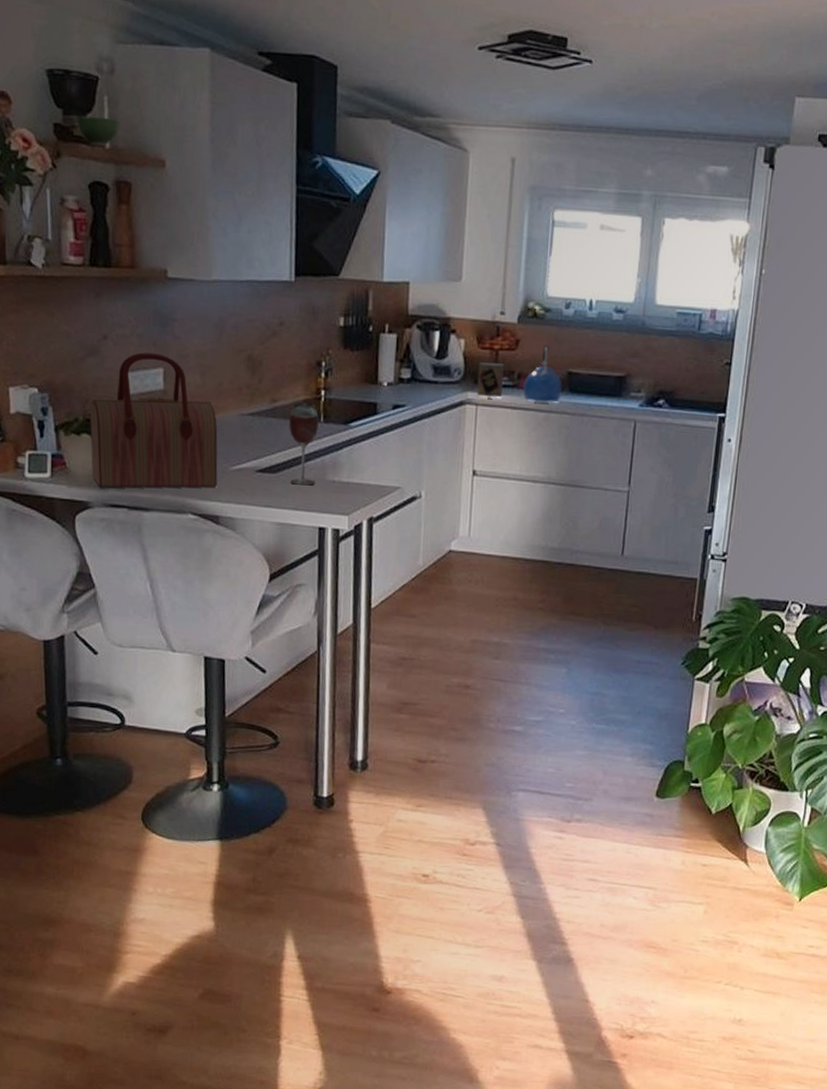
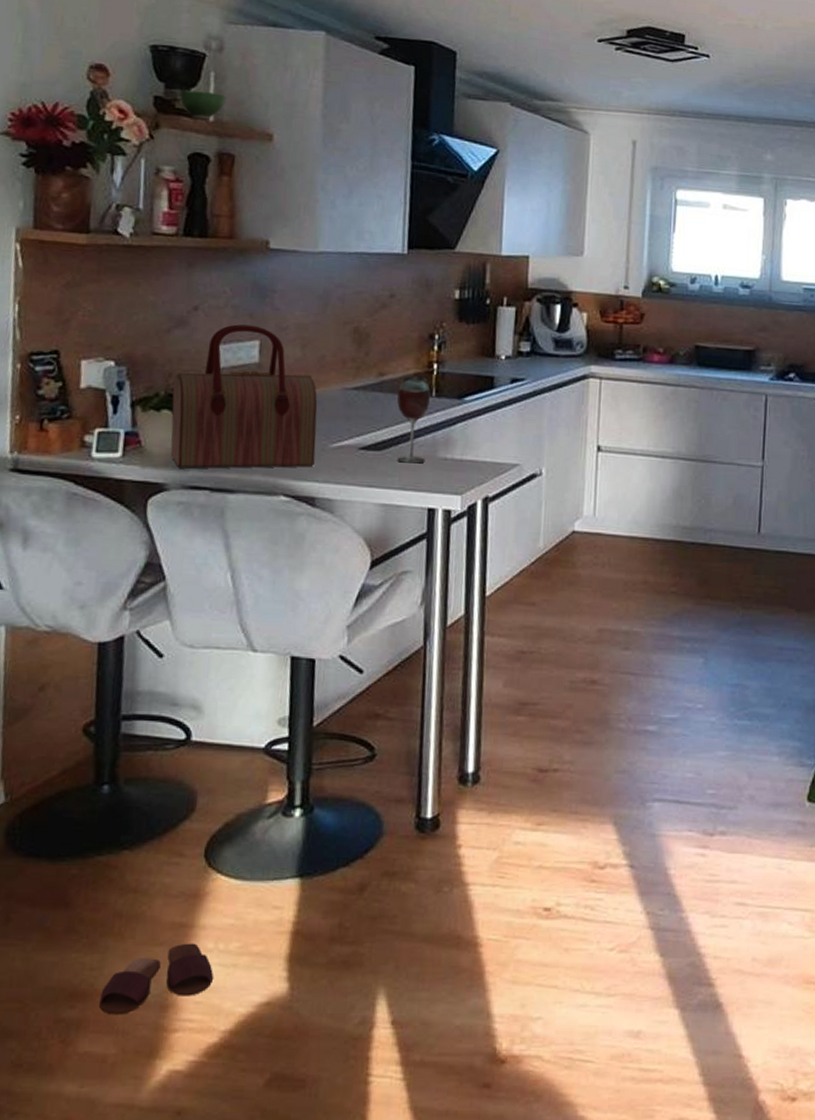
slippers: none [66,886,154,938] -> present [98,943,213,1015]
tin can: present [476,362,505,398] -> none [600,336,630,371]
kettle: present [522,345,562,403] -> none [648,319,690,376]

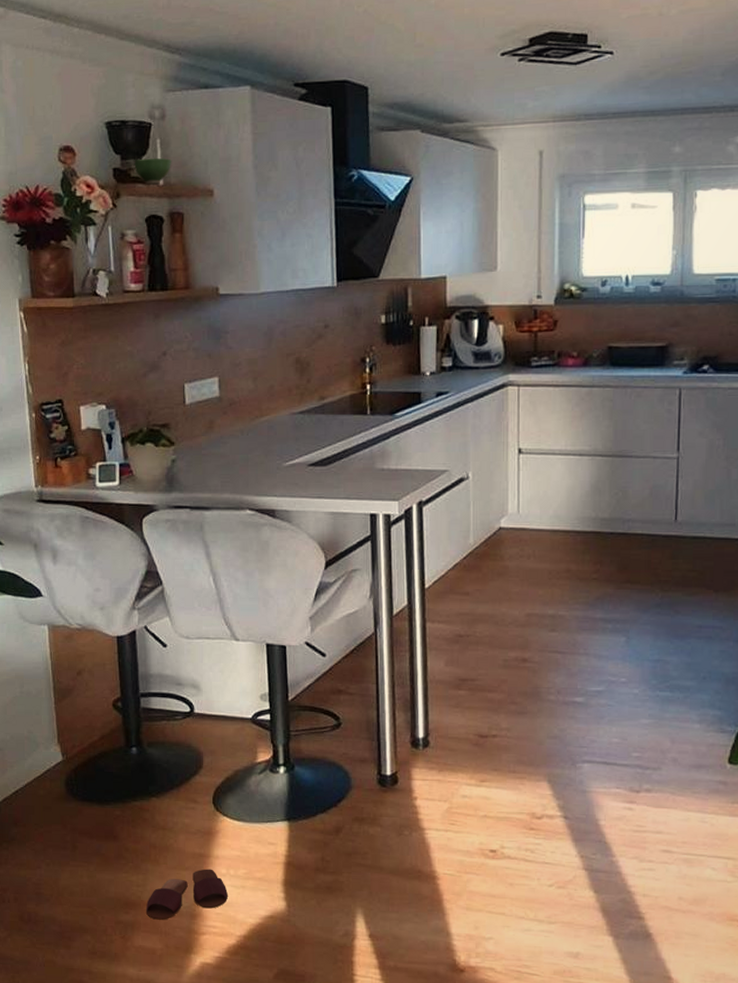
handbag: present [170,324,318,469] -> none [153,364,272,491]
wineglass: present [397,375,431,464] -> none [338,397,367,475]

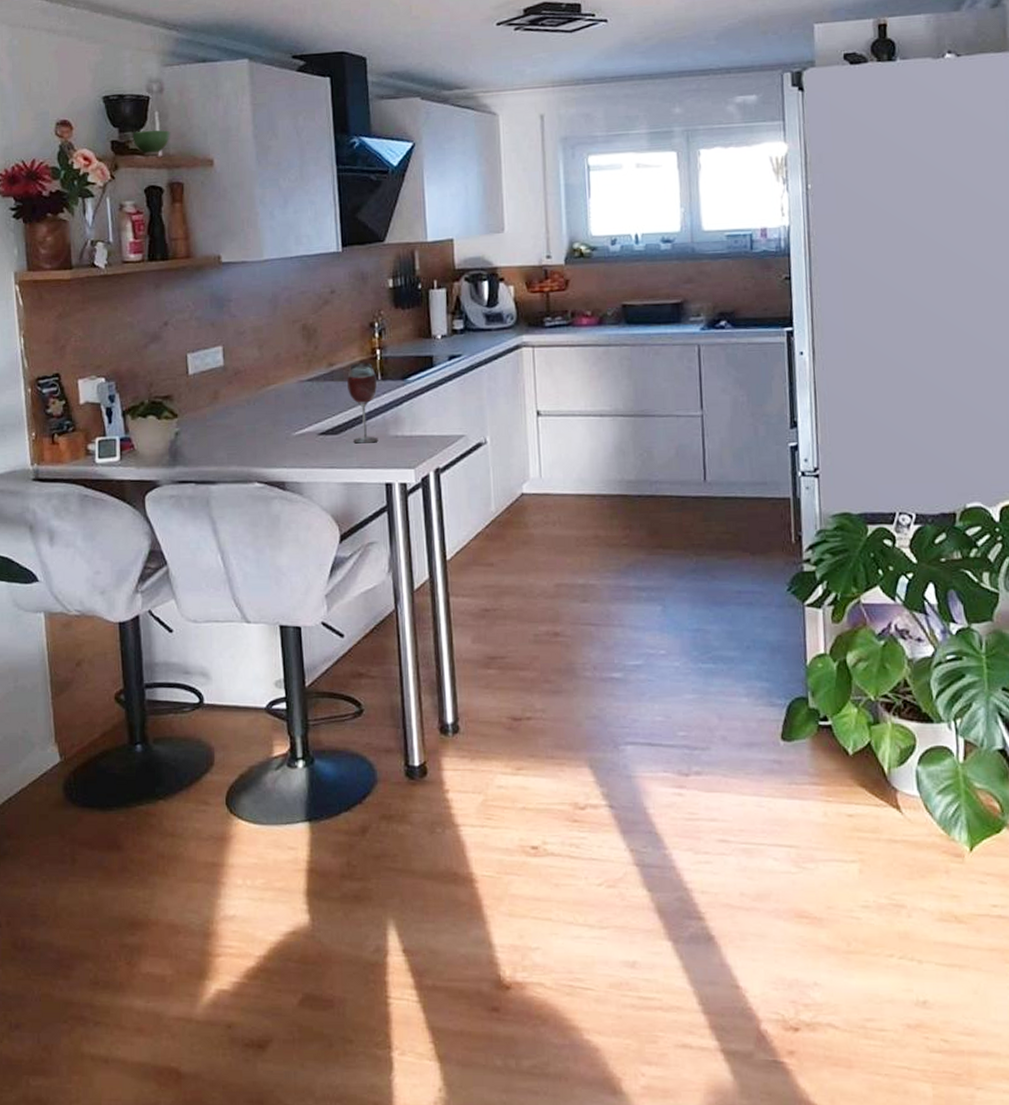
slippers: present [145,869,228,920] -> none [153,880,245,941]
wineglass: none [338,397,367,475] -> present [347,363,378,444]

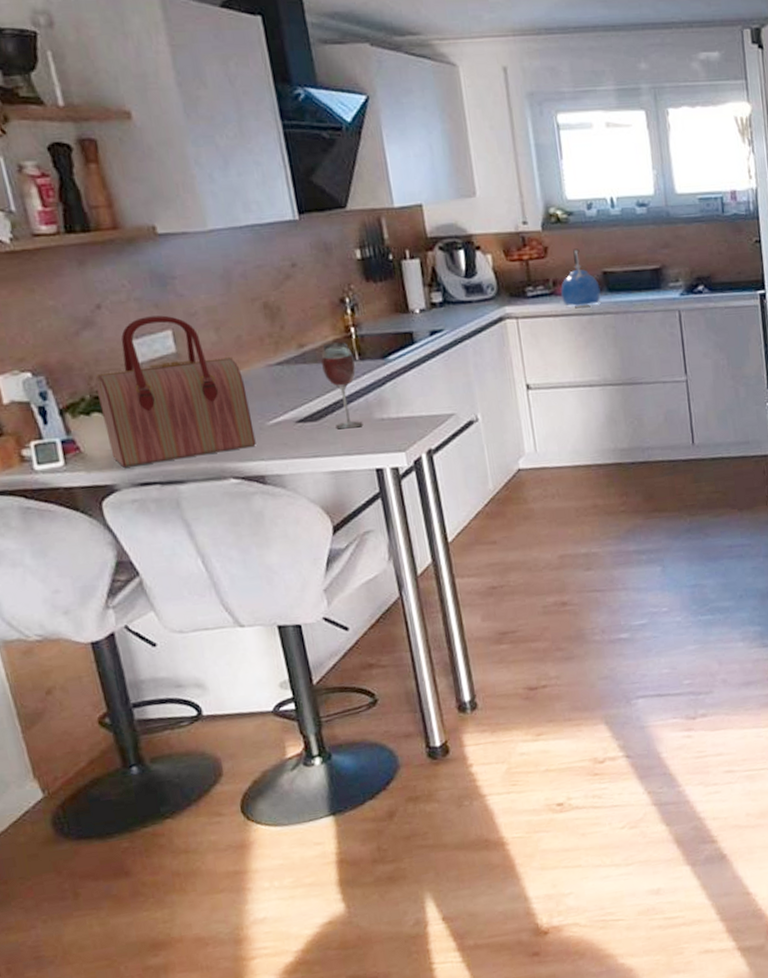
bowl: present [130,129,171,157] -> none [19,73,72,108]
handbag: none [155,333,281,466] -> present [95,315,256,468]
kettle: none [578,282,619,337] -> present [560,248,601,307]

